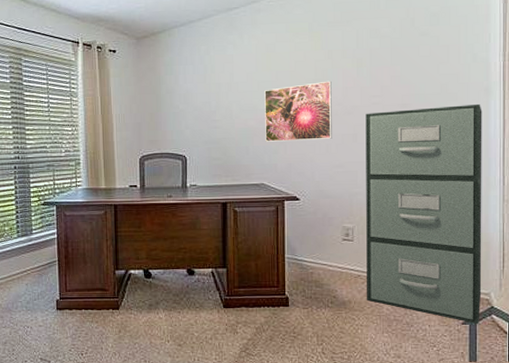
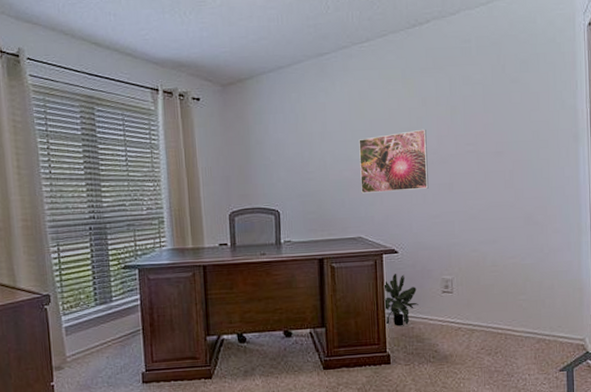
potted plant: none [283,220,318,271] -> present [382,274,418,327]
filing cabinet: present [365,103,482,324] -> none [461,150,577,370]

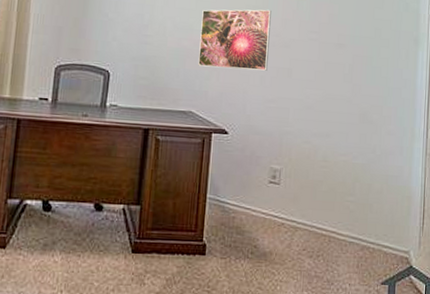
potted plant: present [382,274,418,327] -> none [206,156,243,214]

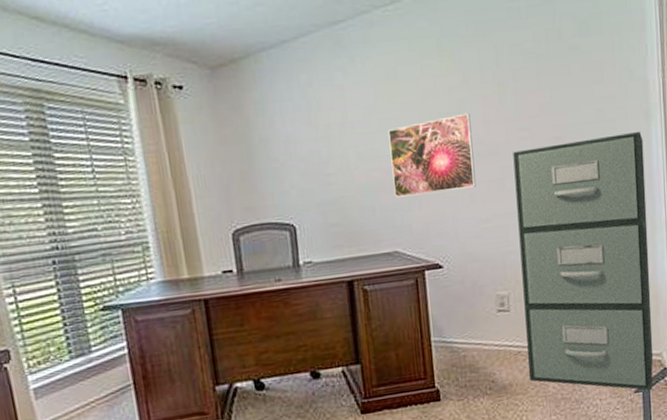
filing cabinet: none [289,48,411,284] -> present [513,131,654,390]

